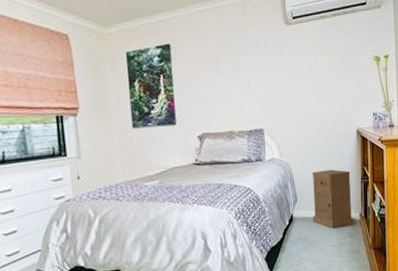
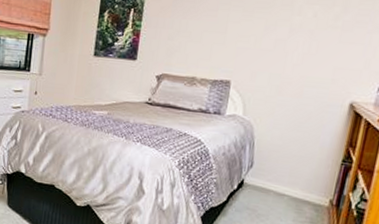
nightstand: present [311,169,353,229] -> none [267,139,330,210]

